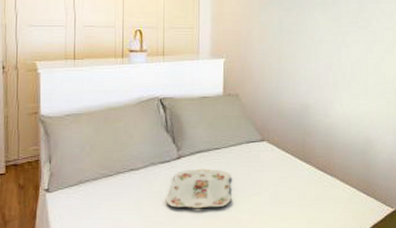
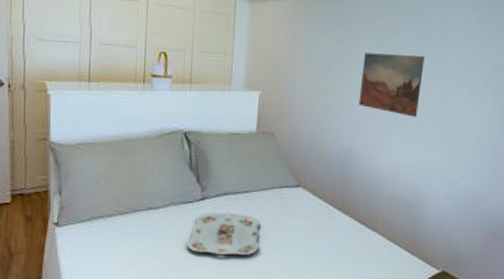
wall art: none [310,19,363,73] -> present [359,53,425,117]

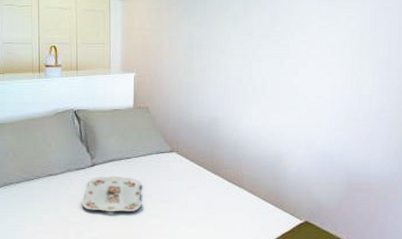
wall art: present [359,53,425,117] -> none [220,33,276,87]

